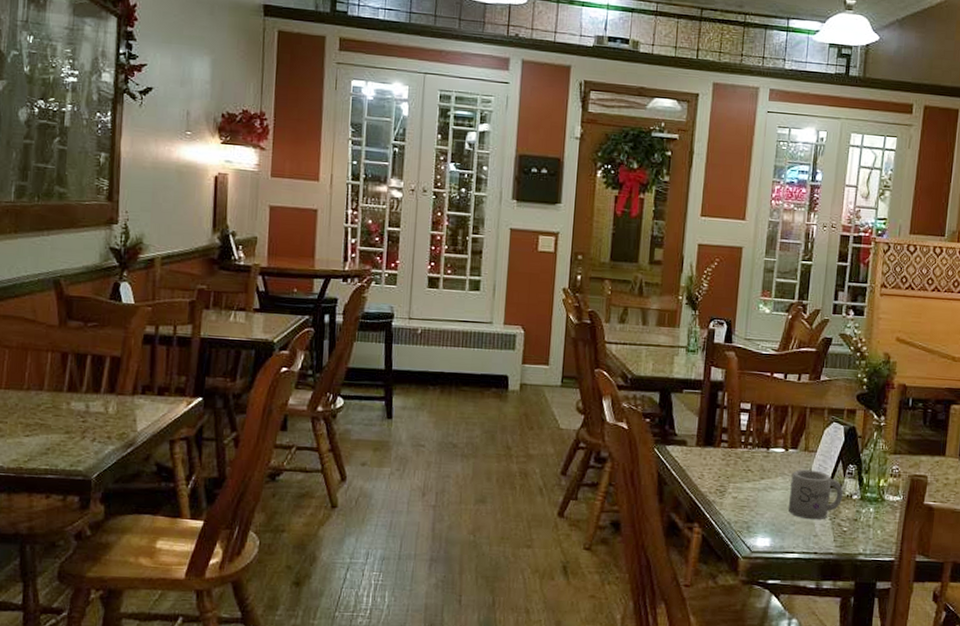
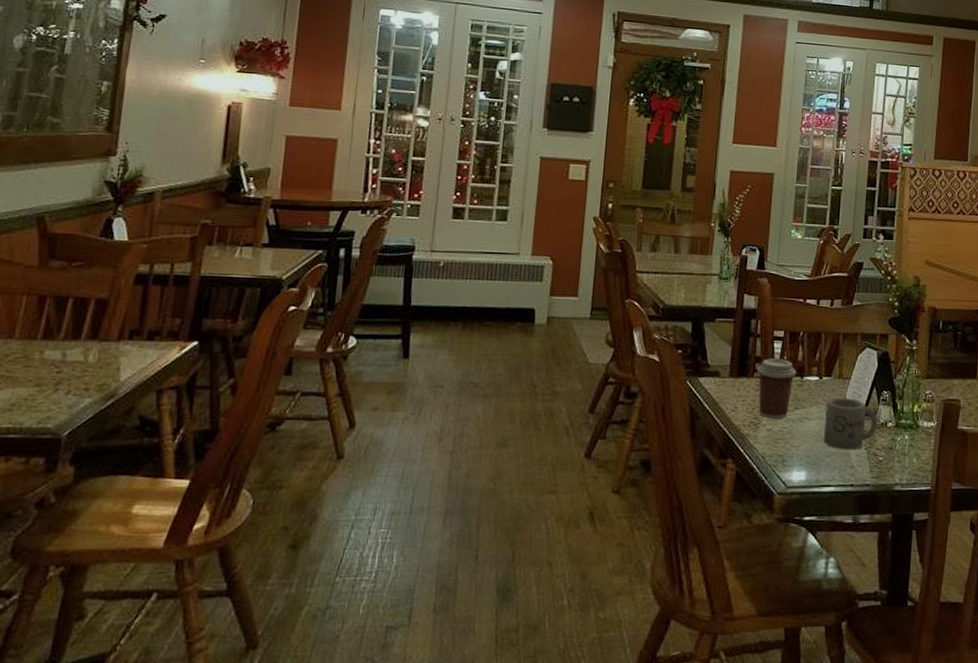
coffee cup: none [723,430,763,488] -> present [756,359,797,420]

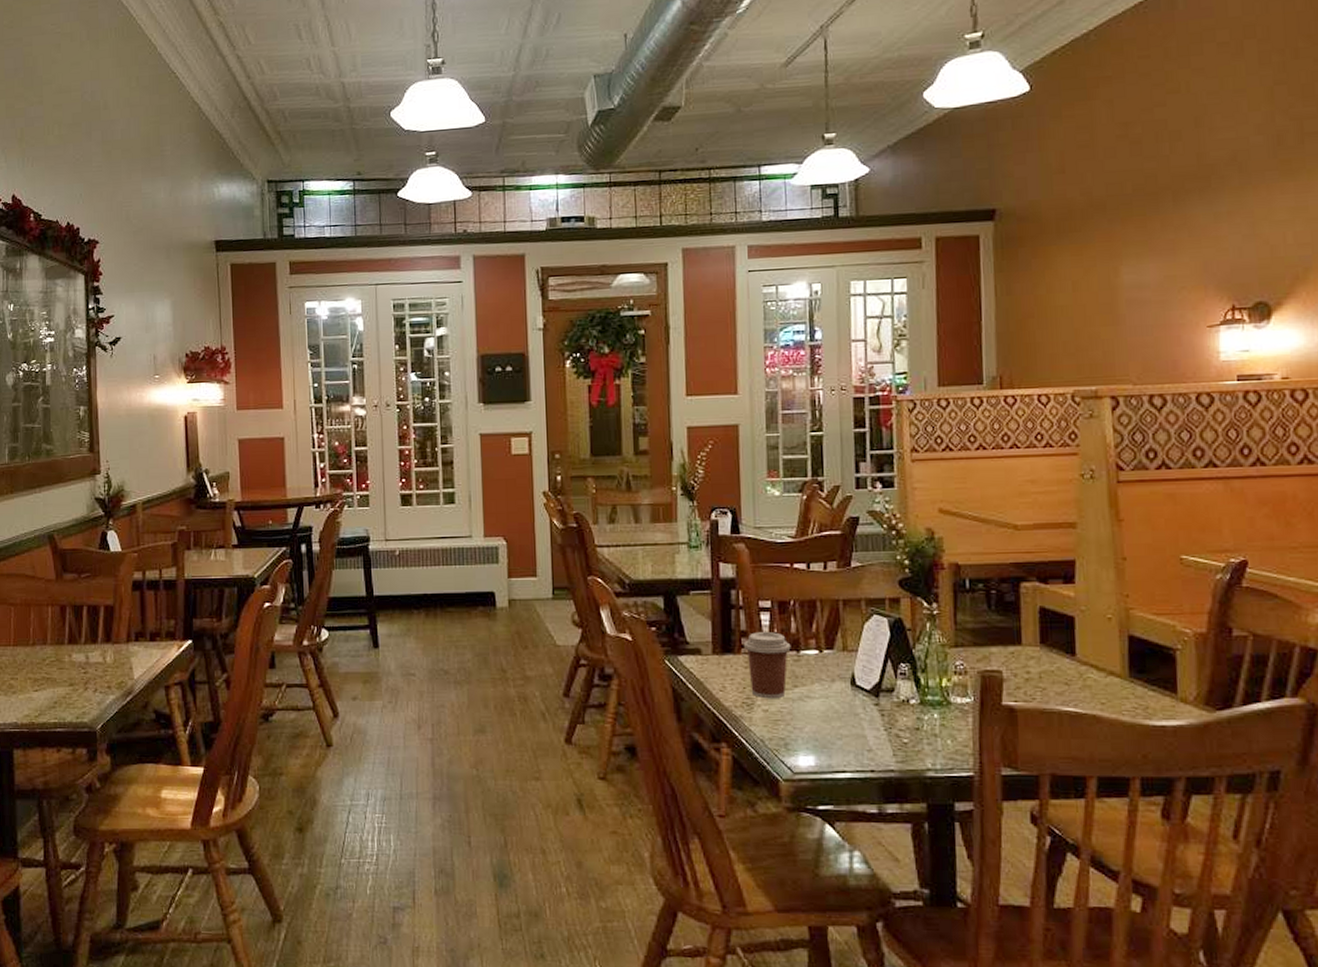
mug: present [824,397,878,450] -> none [830,673,898,732]

